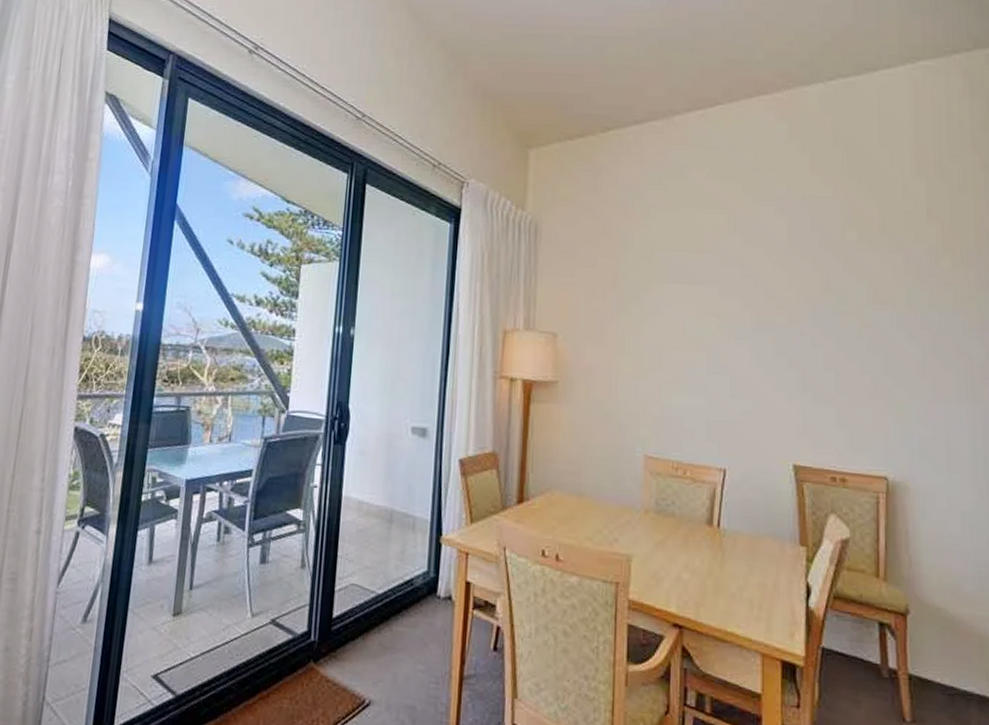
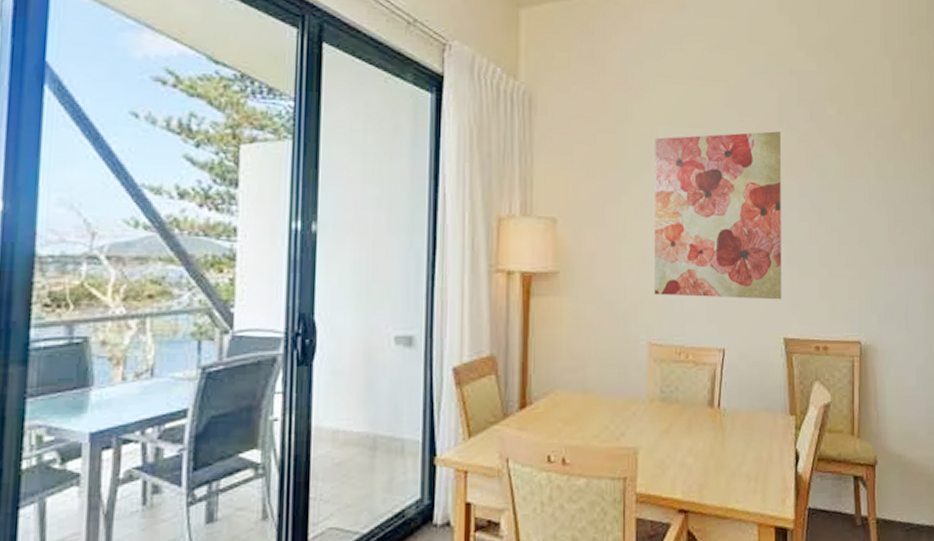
wall art: none [651,256,791,426] -> present [654,131,782,300]

